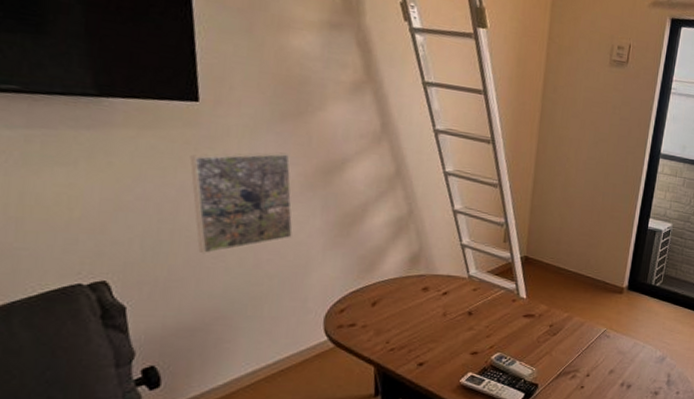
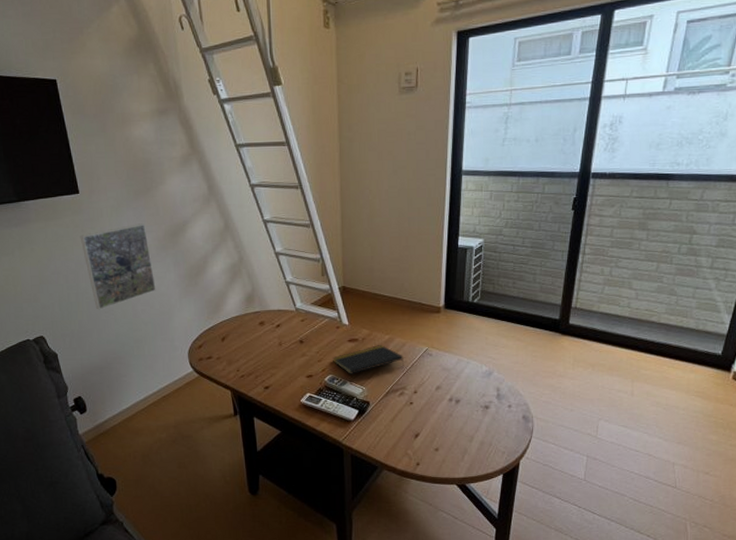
notepad: none [503,323,580,354] -> present [333,345,404,375]

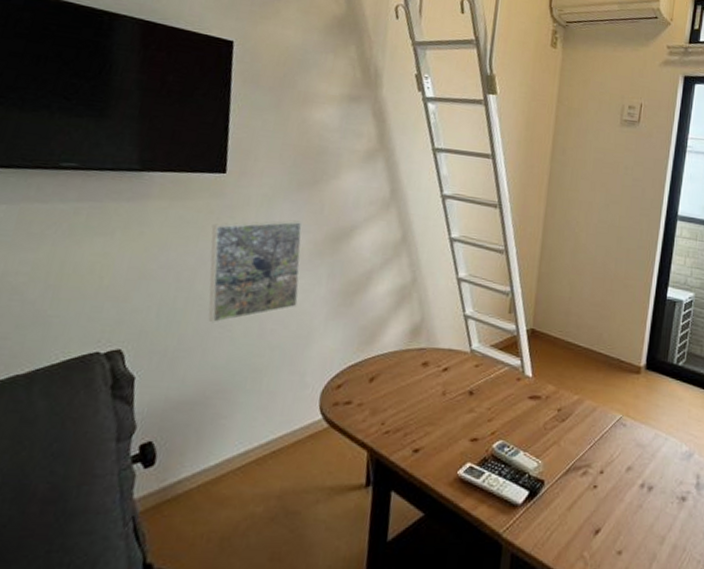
notepad: present [333,345,404,375] -> none [506,407,593,443]

